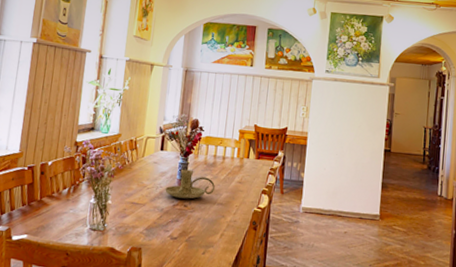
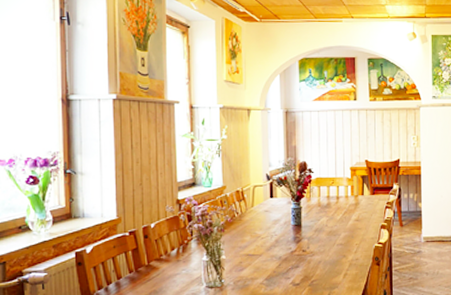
candle holder: present [165,169,216,199] -> none [280,214,333,244]

